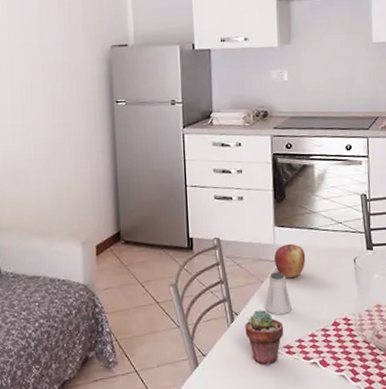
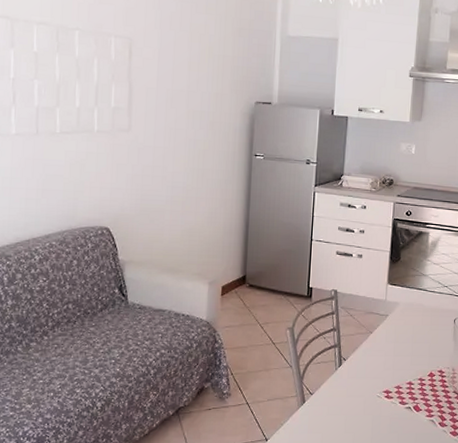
potted succulent: present [245,310,284,366] -> none [350,357,386,407]
saltshaker: present [265,272,292,314] -> none [371,325,395,362]
apple: present [274,244,306,279] -> none [384,301,412,332]

